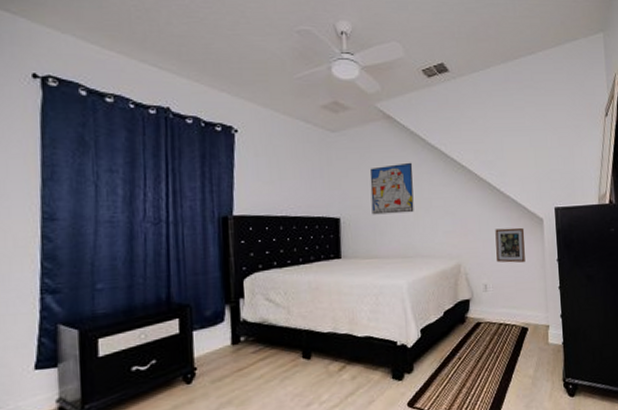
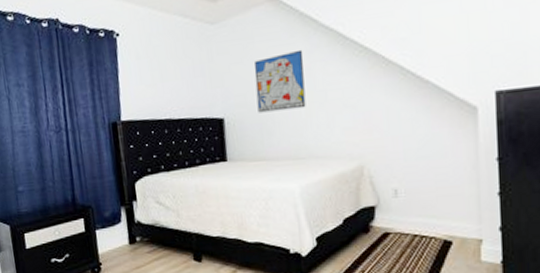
picture frame: present [495,227,525,263] -> none [409,119,451,164]

